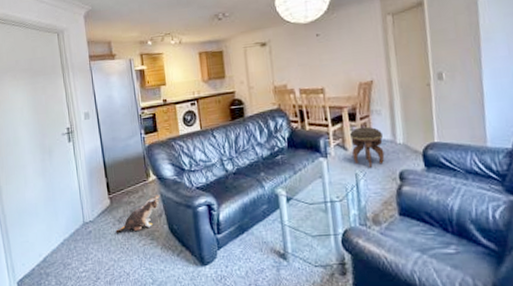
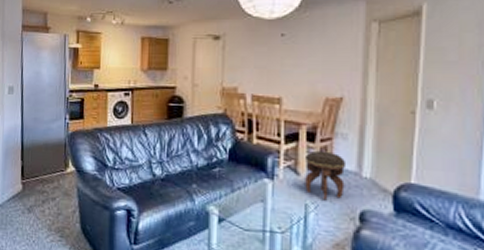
plush toy: present [115,195,160,233] -> none [24,188,76,224]

